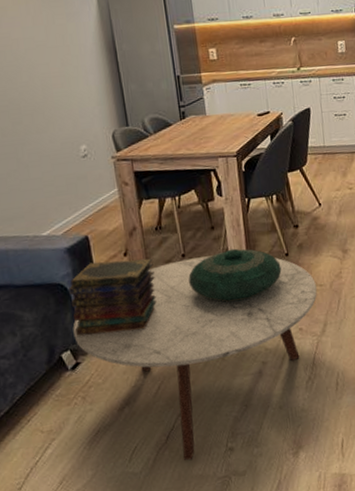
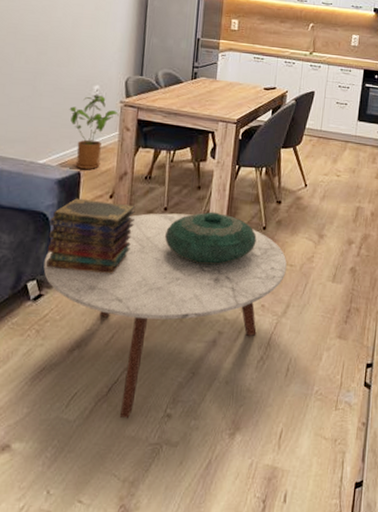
house plant: none [60,155,113,233] -> present [69,95,119,169]

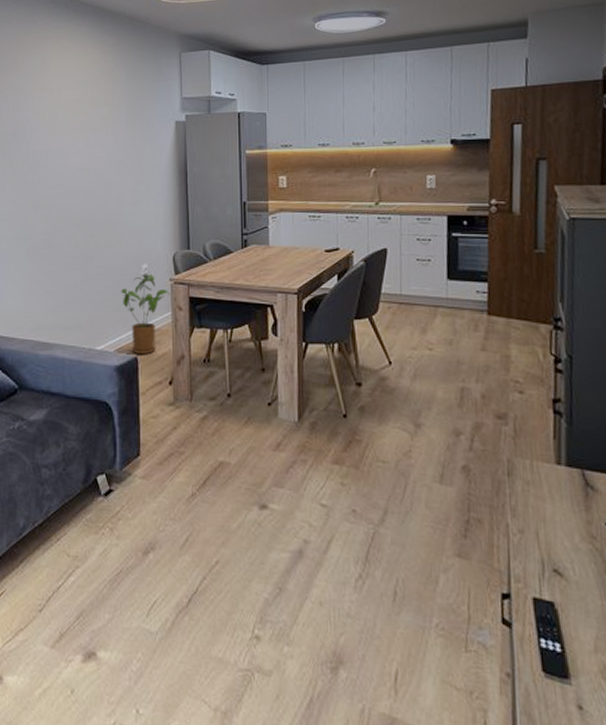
coffee table: present [43,213,287,419] -> none [111,400,378,637]
book stack: present [46,198,136,274] -> none [113,385,197,469]
decorative bowl: present [165,211,257,265] -> none [232,397,337,461]

